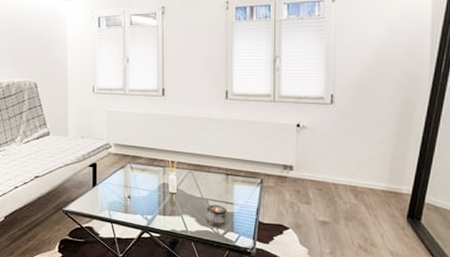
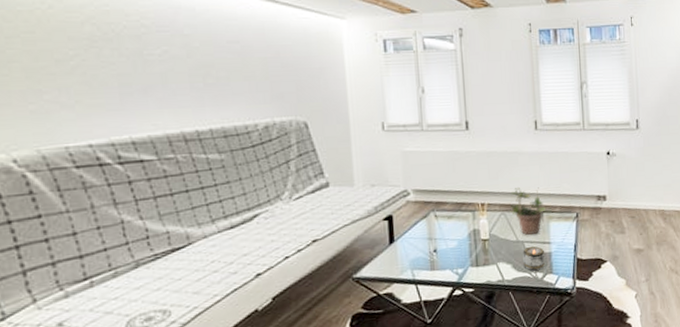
potted plant: none [197,150,232,195] -> present [510,187,547,236]

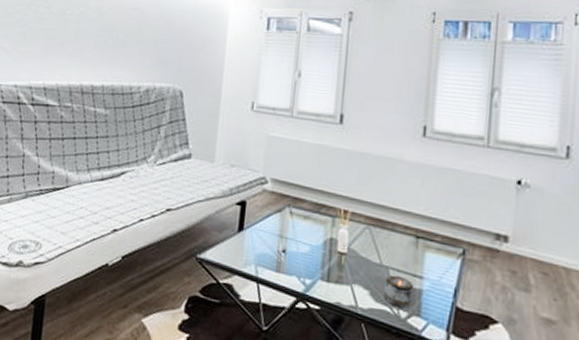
potted plant: present [510,187,547,236] -> none [377,201,424,263]

